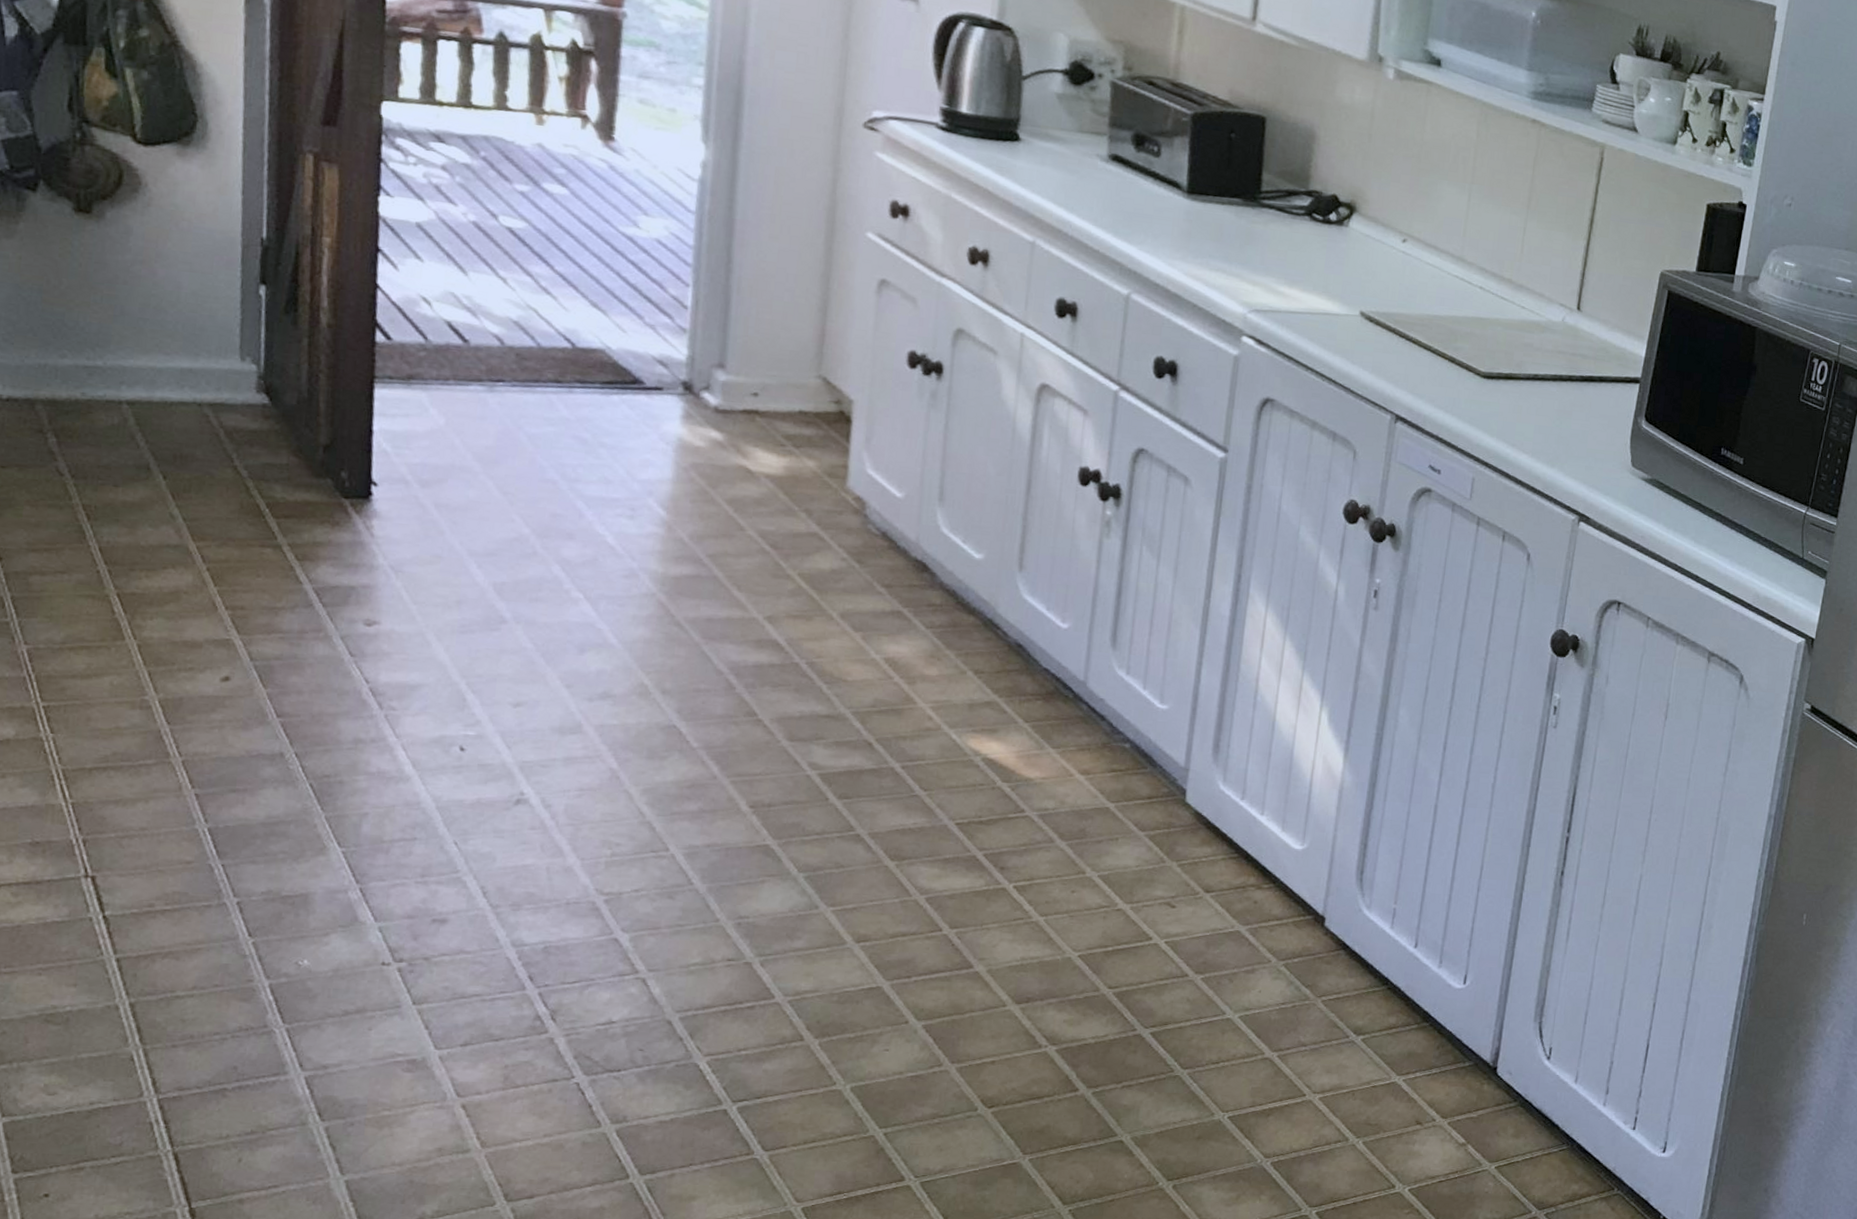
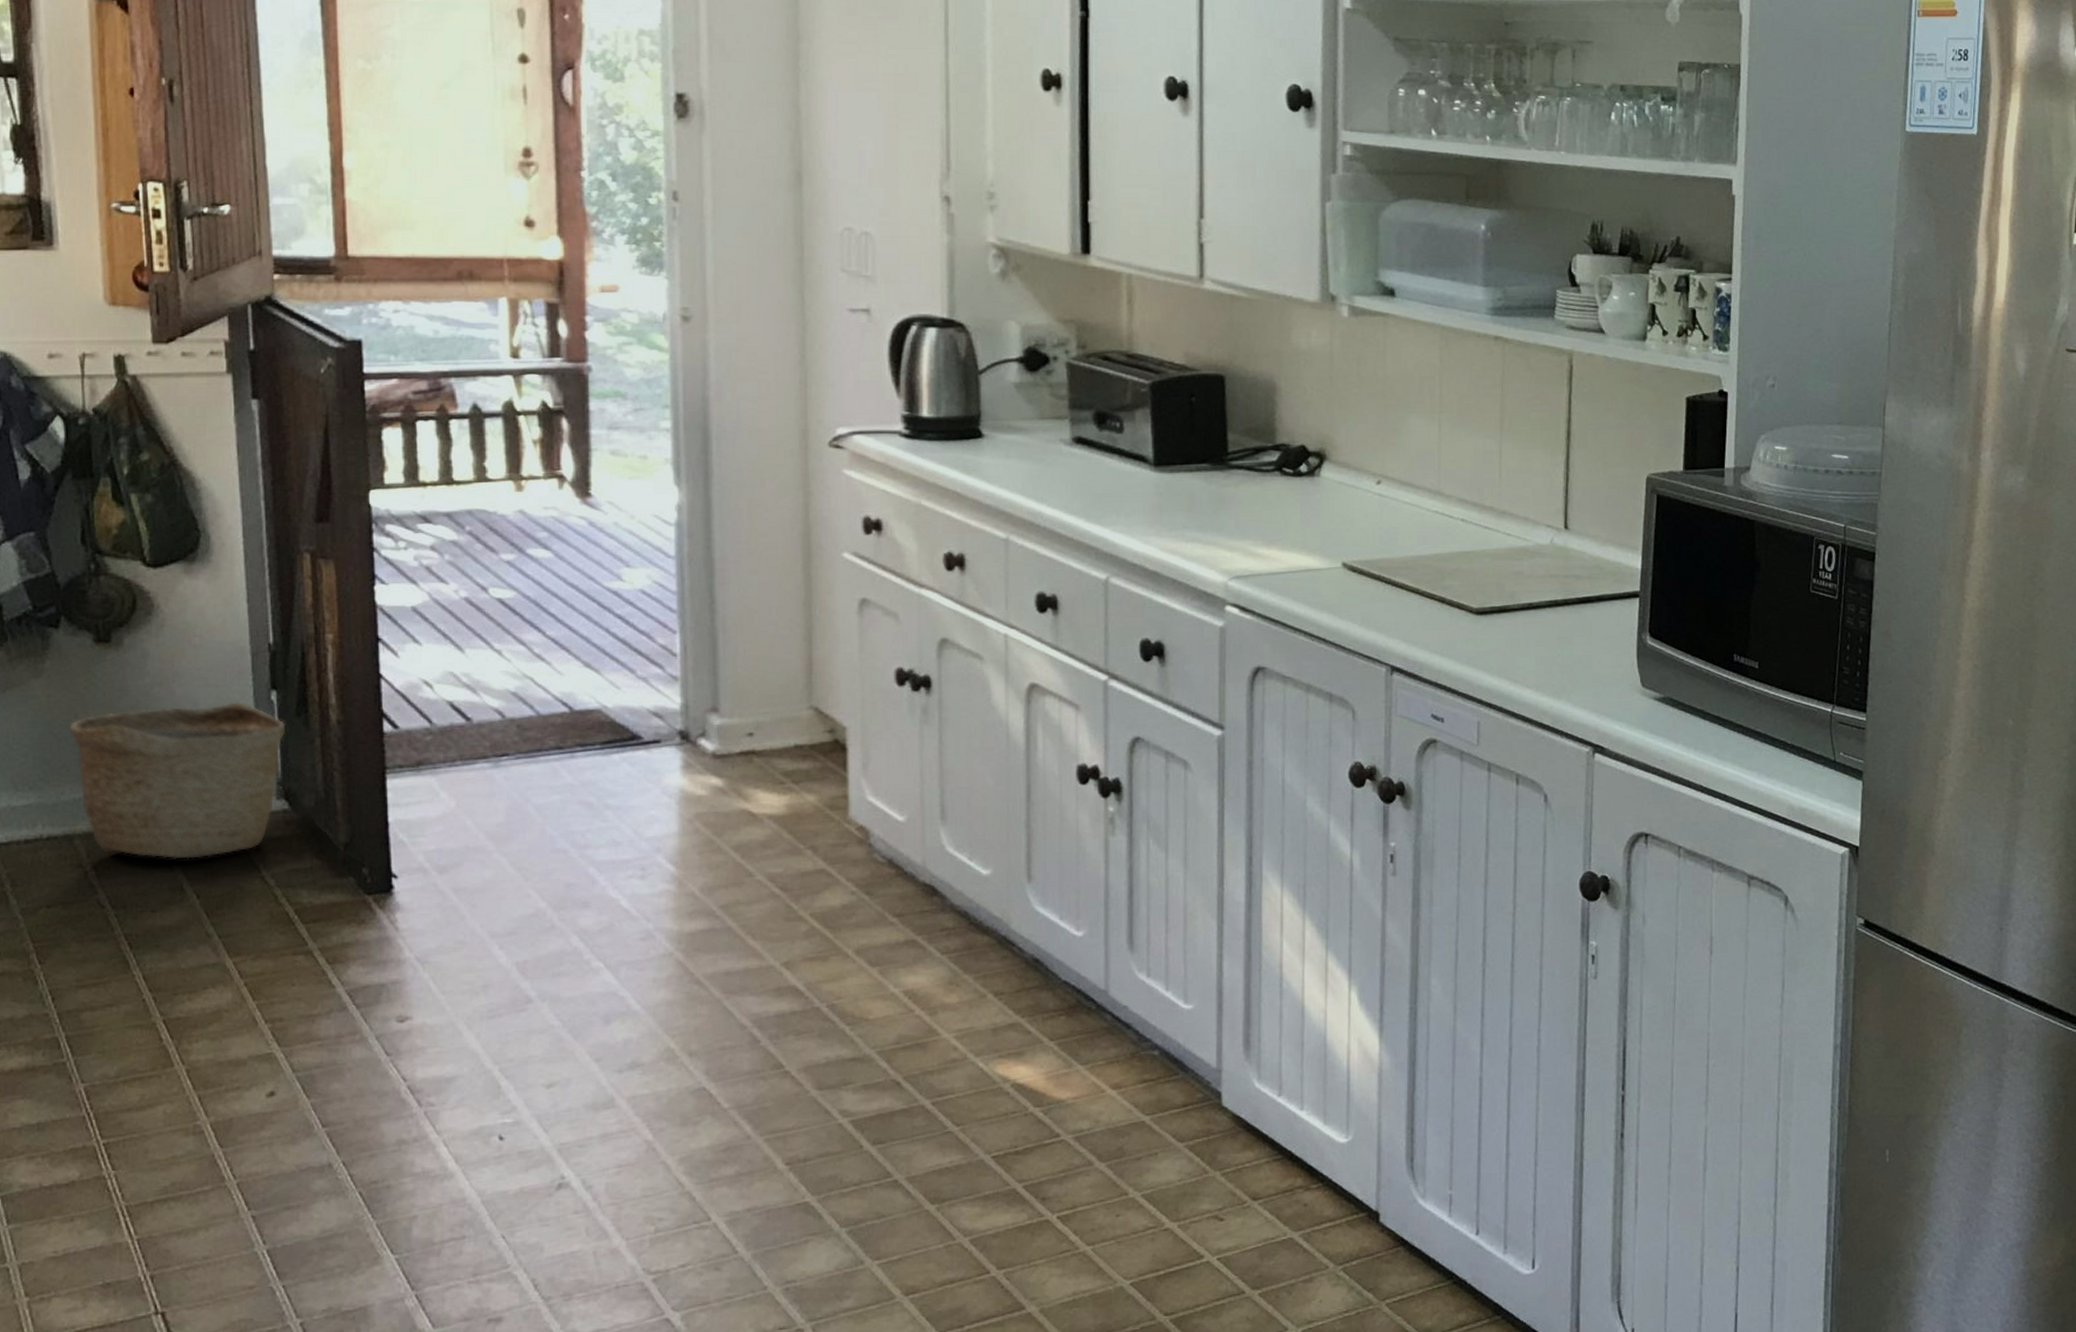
basket: none [39,283,273,440] -> present [69,702,286,859]

